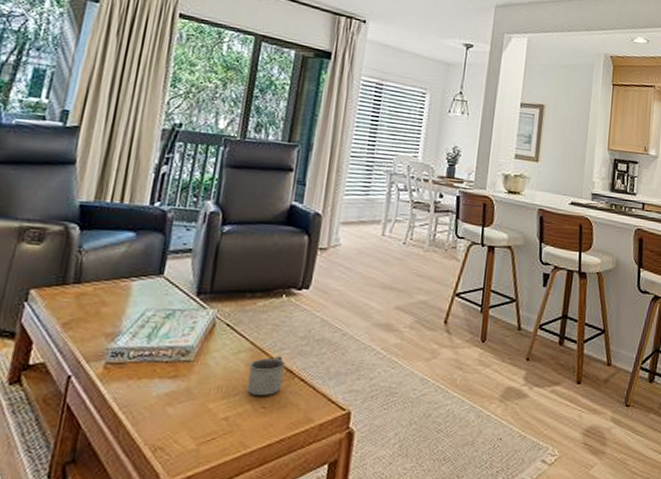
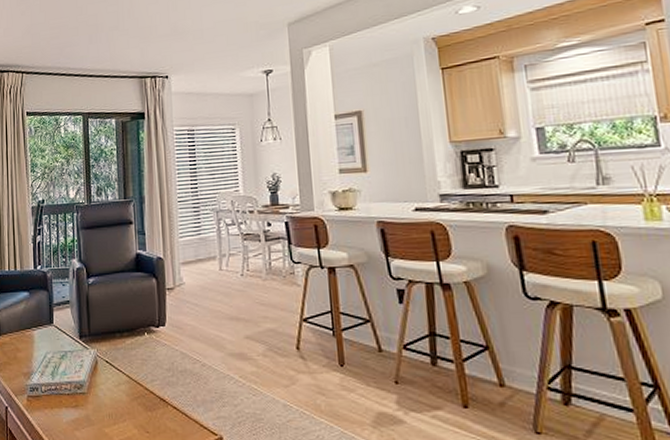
mug: present [247,356,286,395] -> none [129,387,159,422]

